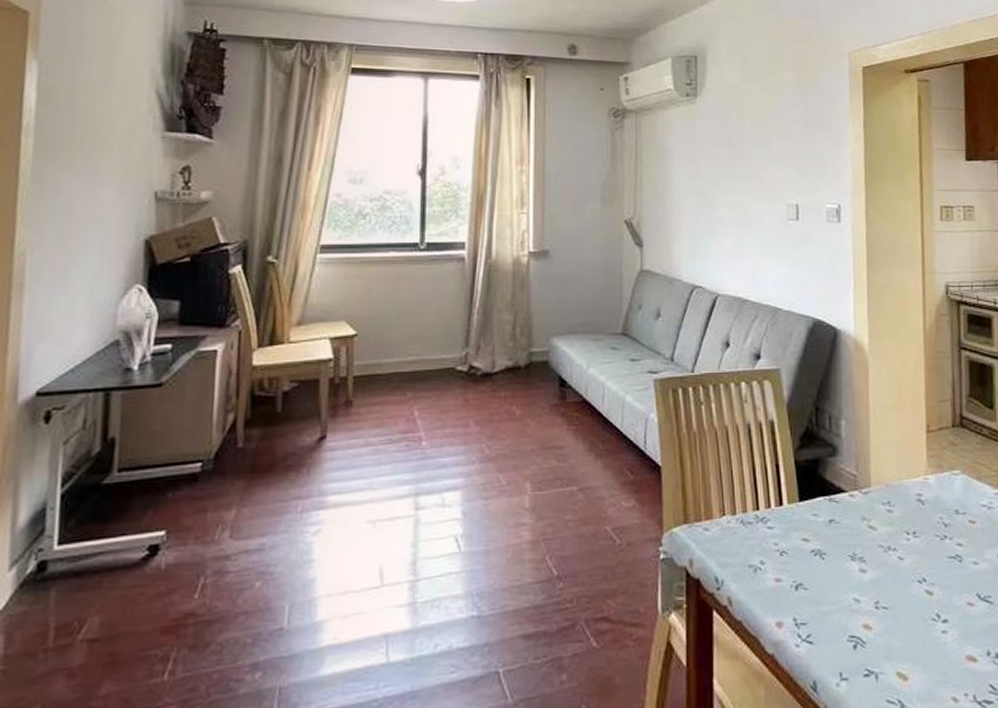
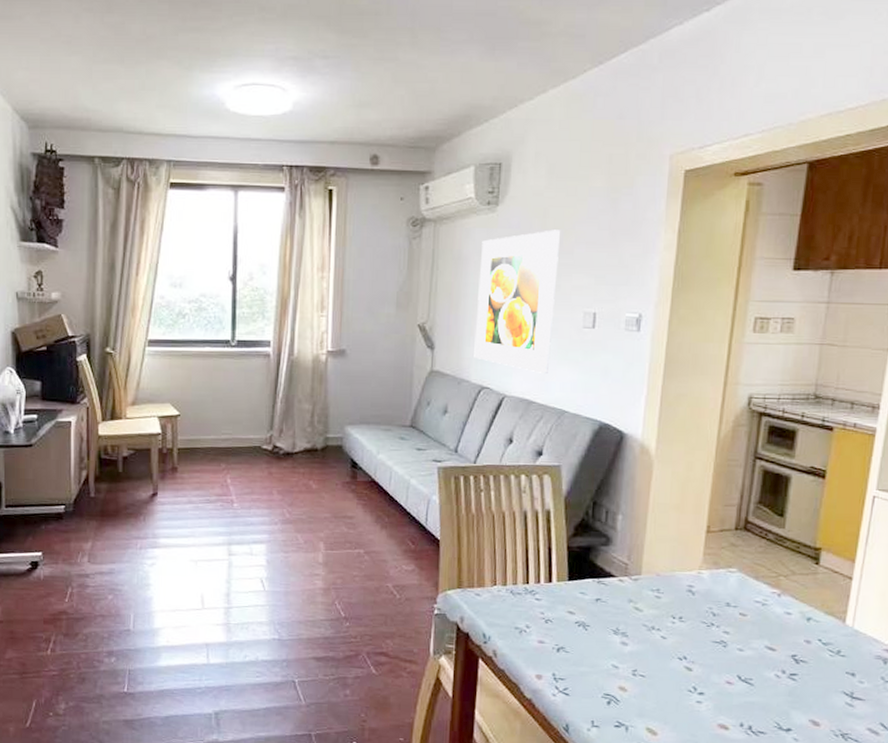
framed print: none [683,121,759,269] -> present [474,230,561,373]

